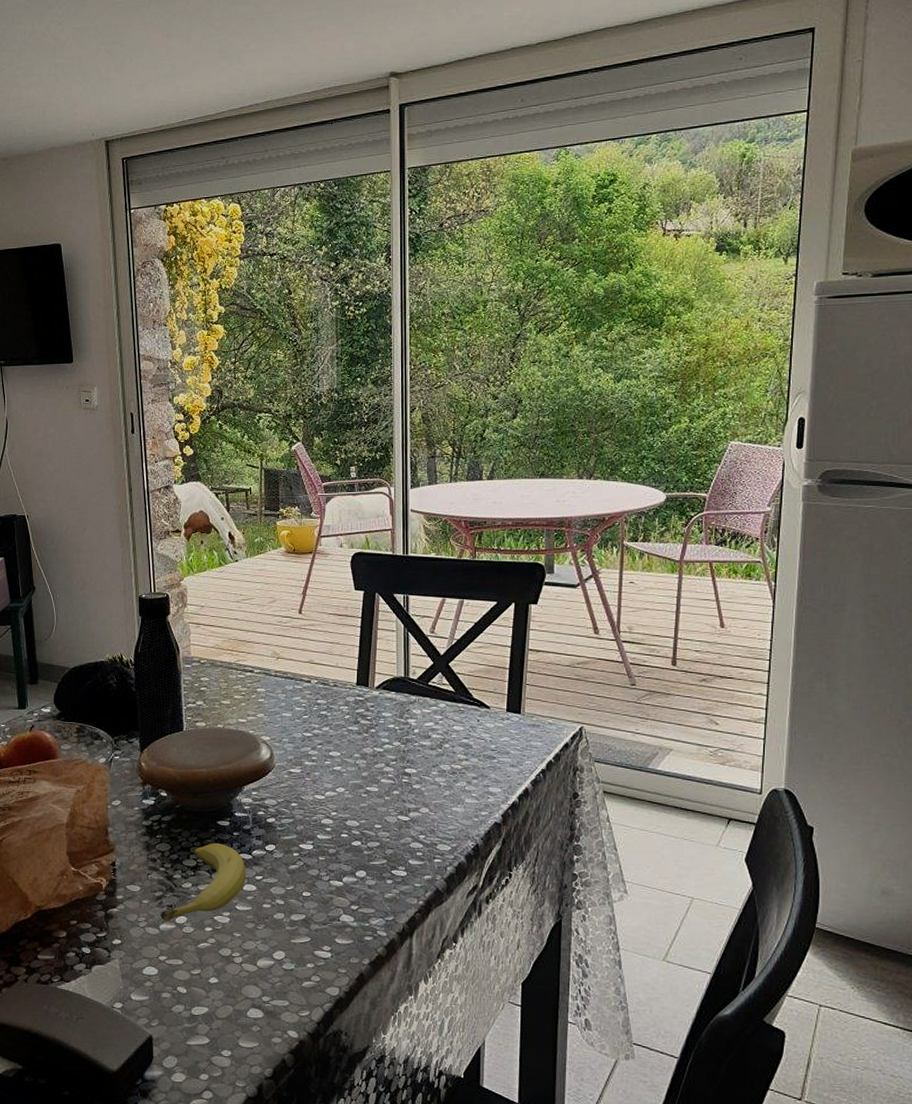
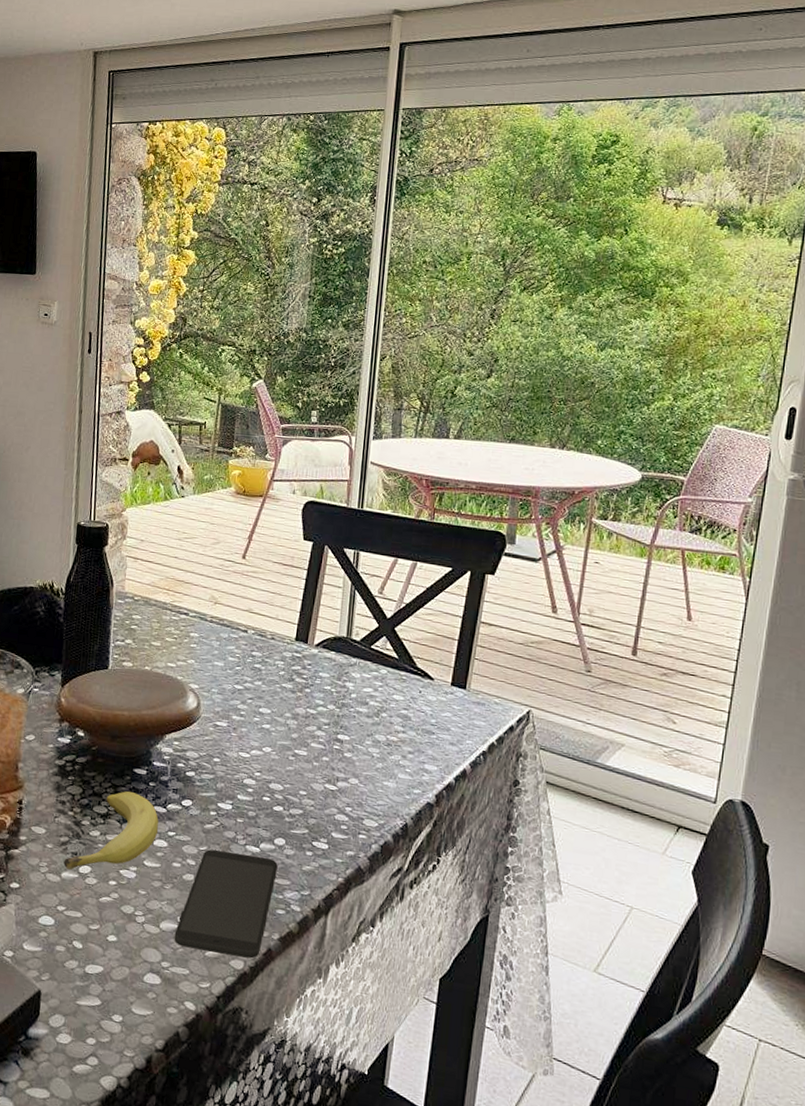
mobile phone: none [271,887,361,984] -> present [174,849,278,959]

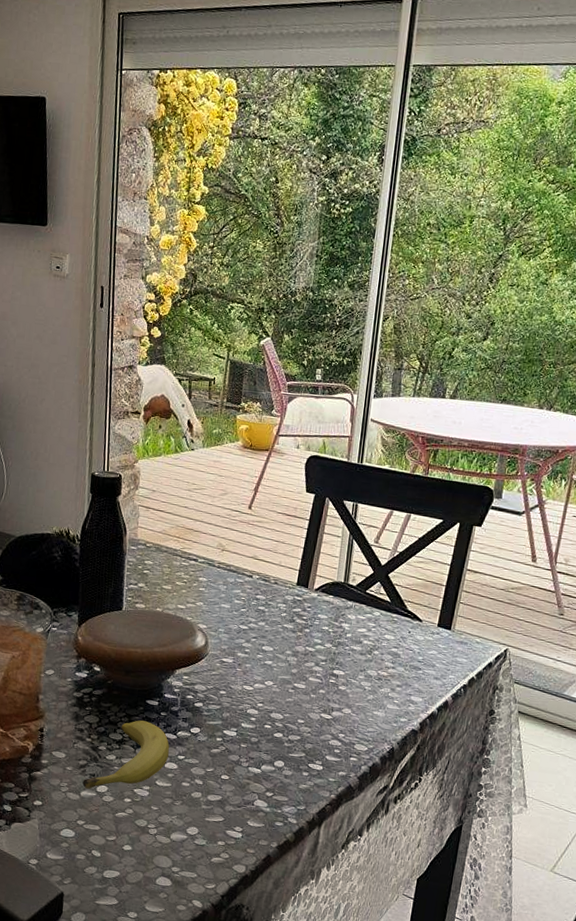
mobile phone: present [174,849,278,959] -> none [183,770,277,864]

